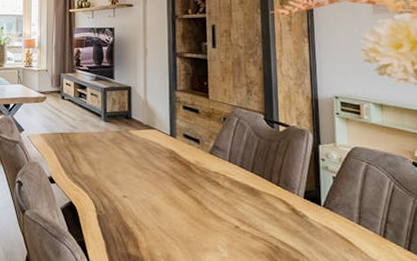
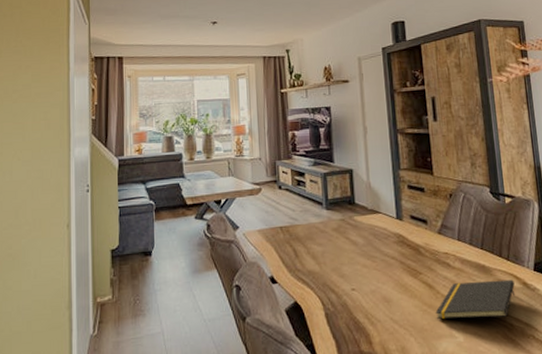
notepad: none [202,202,284,239] -> present [435,279,516,319]

